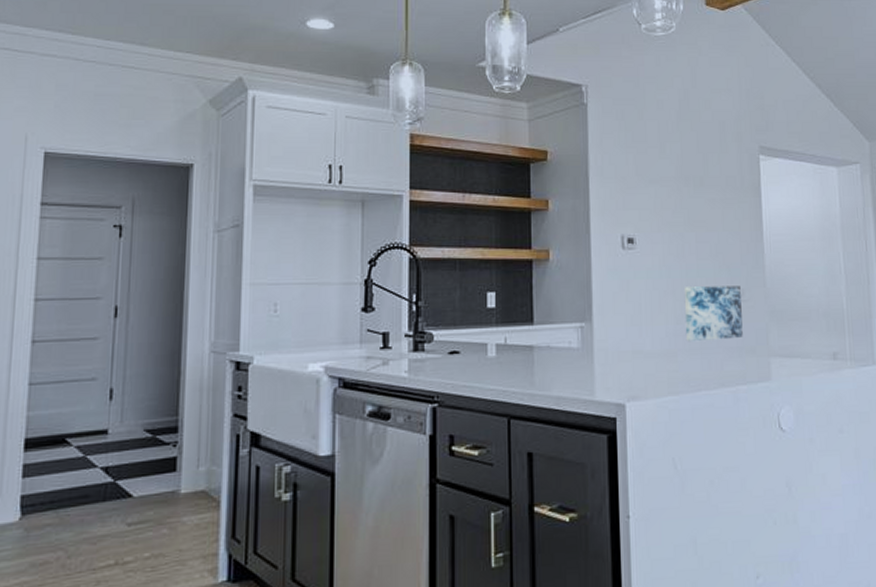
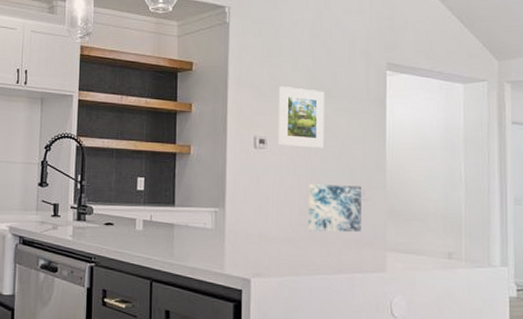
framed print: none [647,176,698,245] -> present [278,87,324,148]

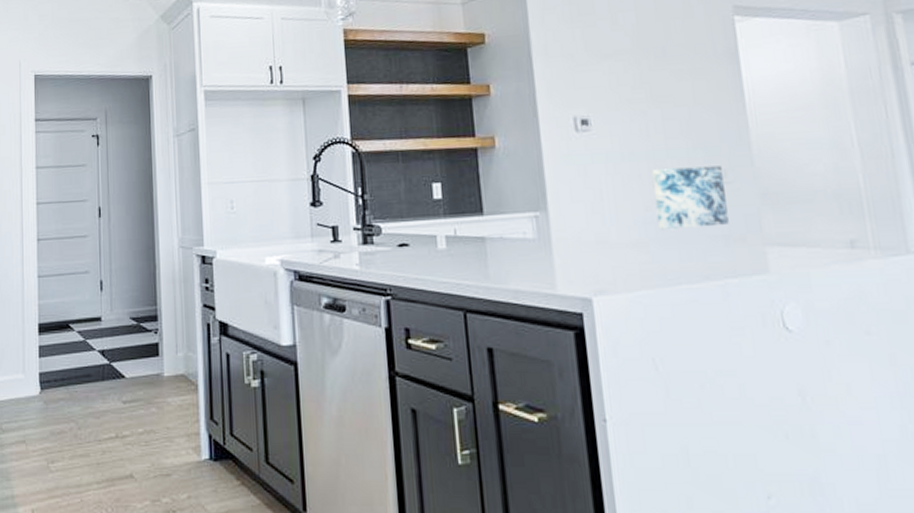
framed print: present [278,87,324,148] -> none [598,50,665,125]

